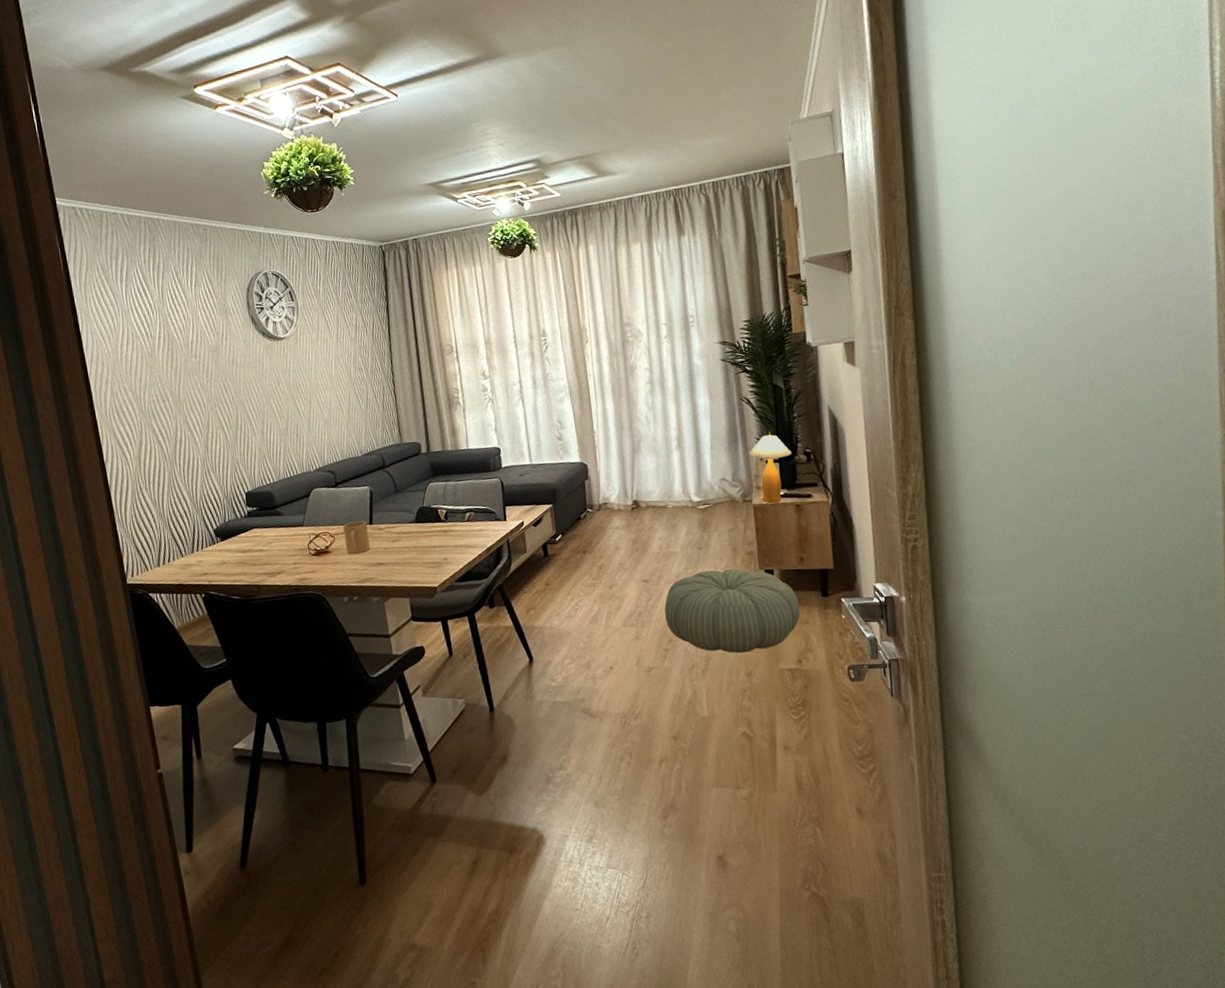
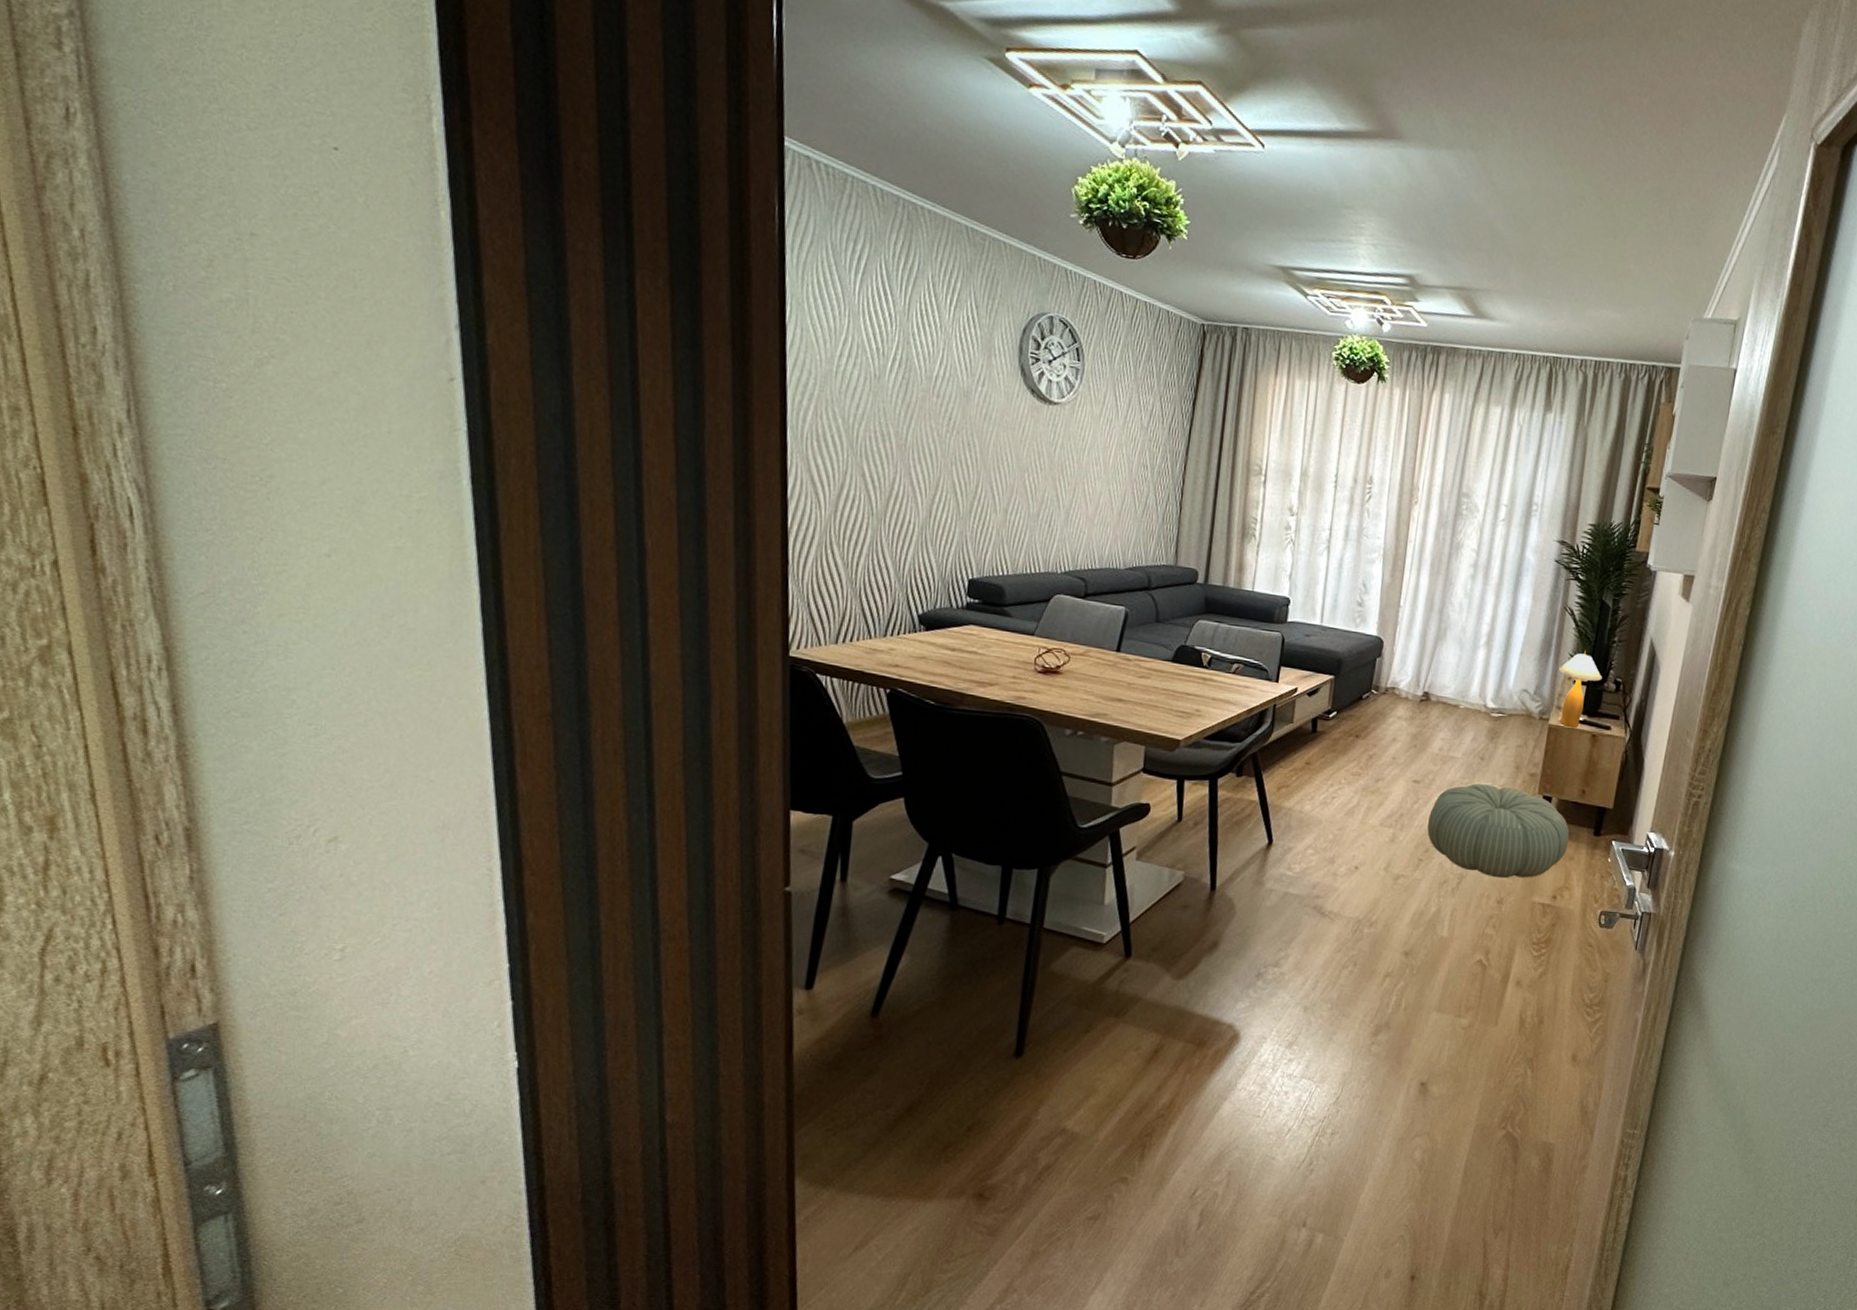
mug: present [343,520,371,555] -> none [1081,643,1114,683]

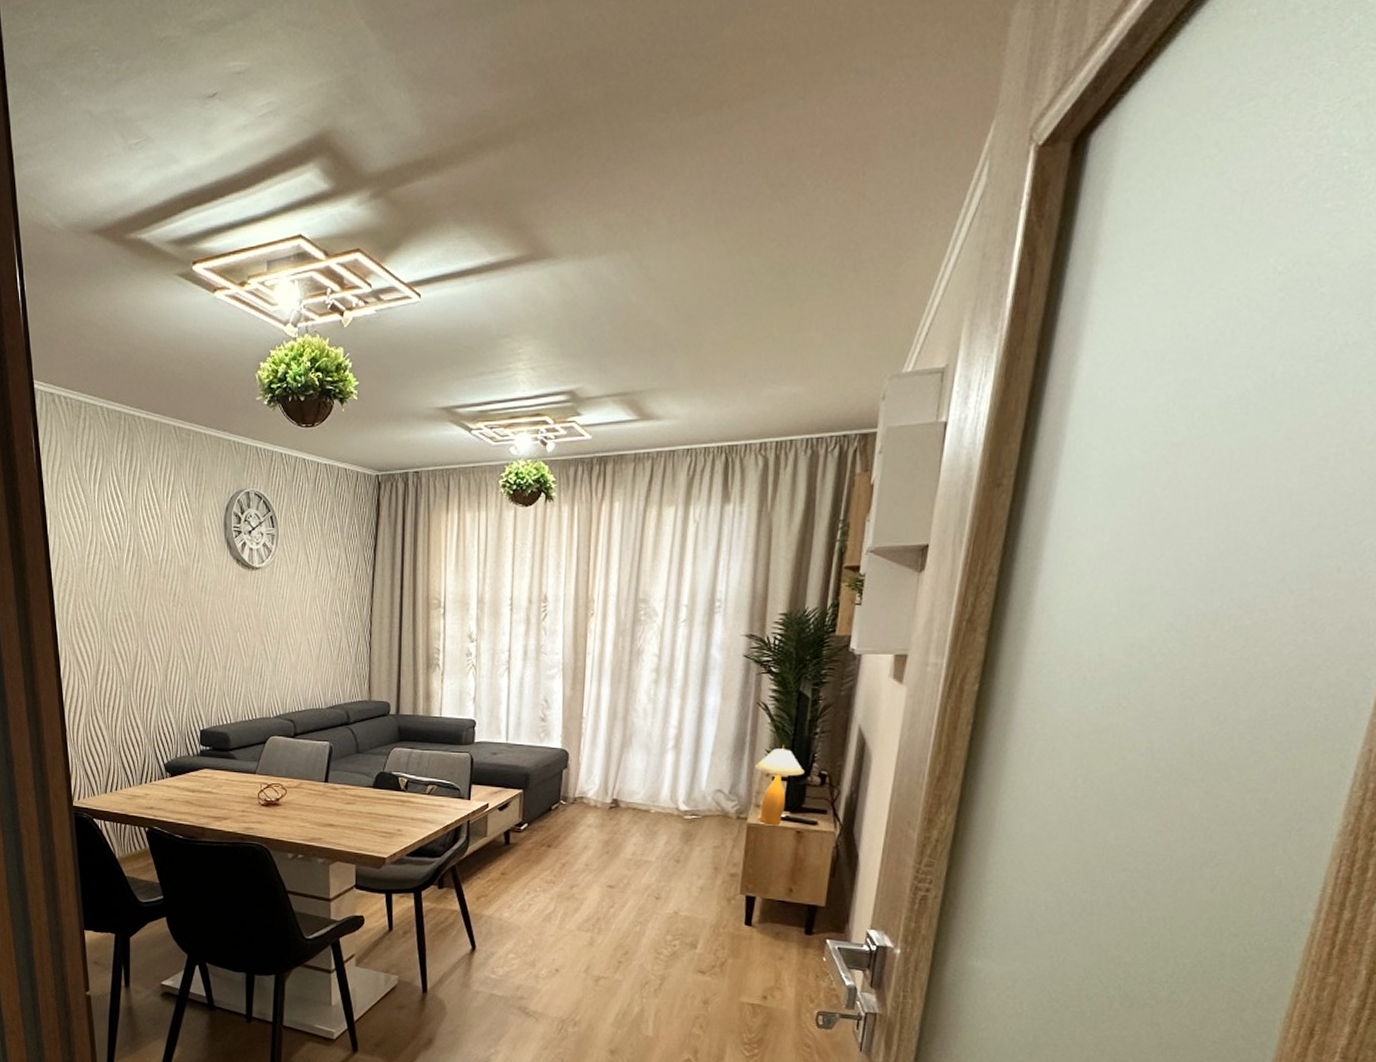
pouf: present [1427,783,1569,879] -> none [624,886,777,979]

